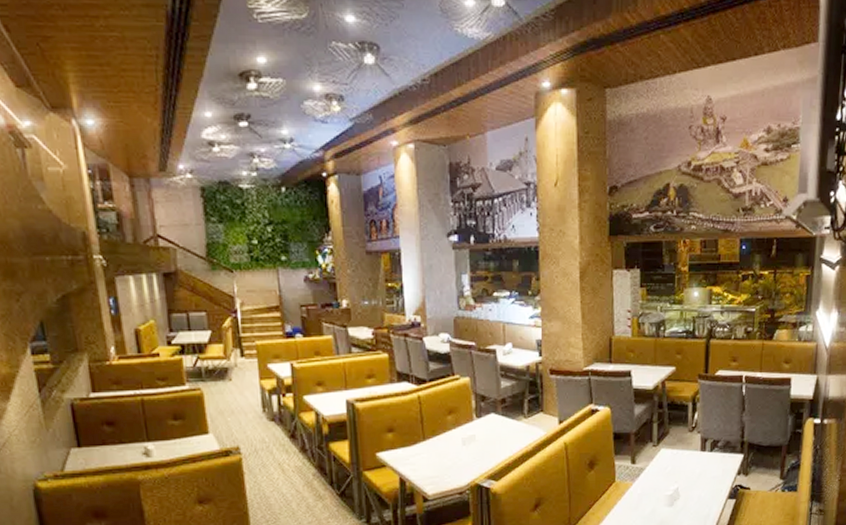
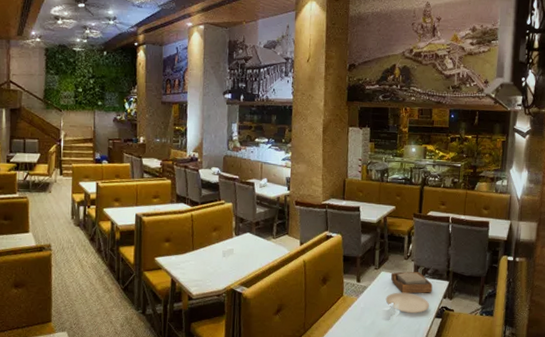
plate: none [667,471,721,496] -> present [385,292,430,313]
napkin holder: none [672,446,724,473] -> present [390,272,433,294]

